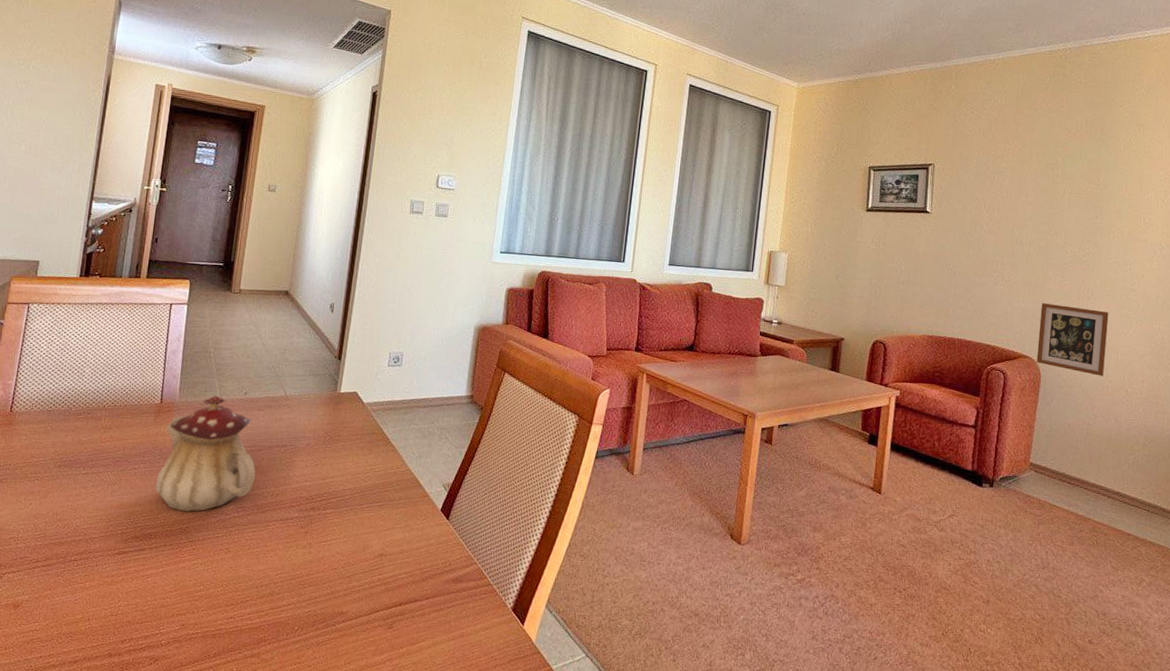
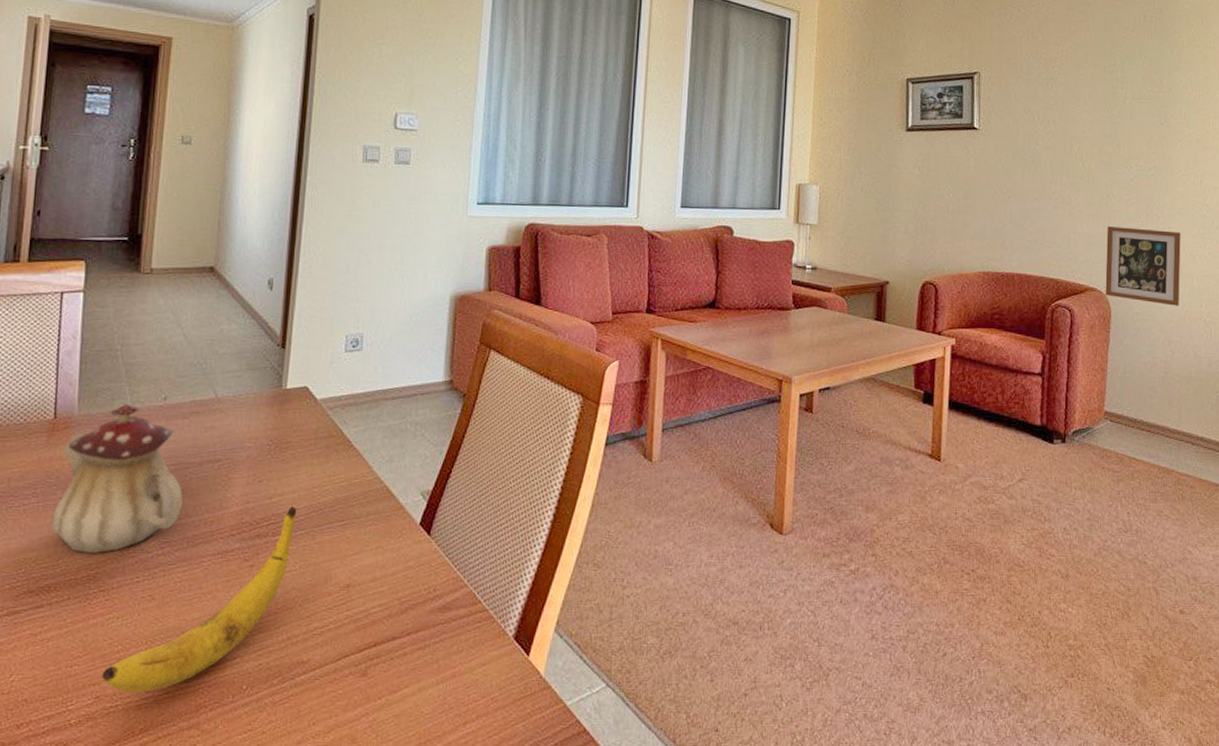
banana: none [187,487,344,625] -> present [102,506,297,693]

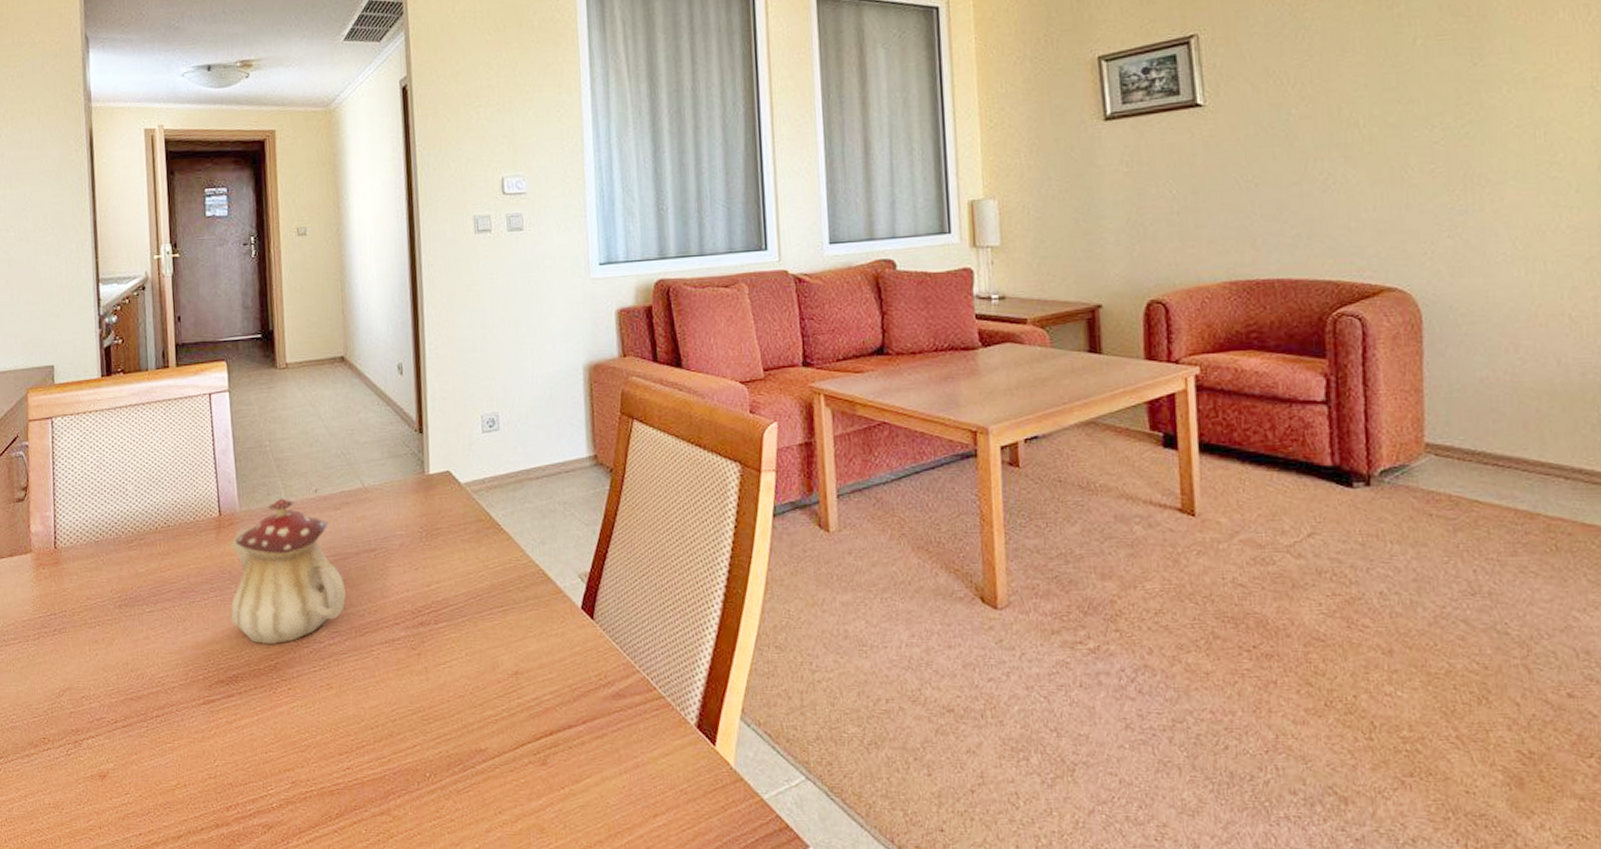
banana: present [102,506,297,693] -> none [295,593,456,779]
picture frame: present [1105,226,1181,306] -> none [1404,202,1526,301]

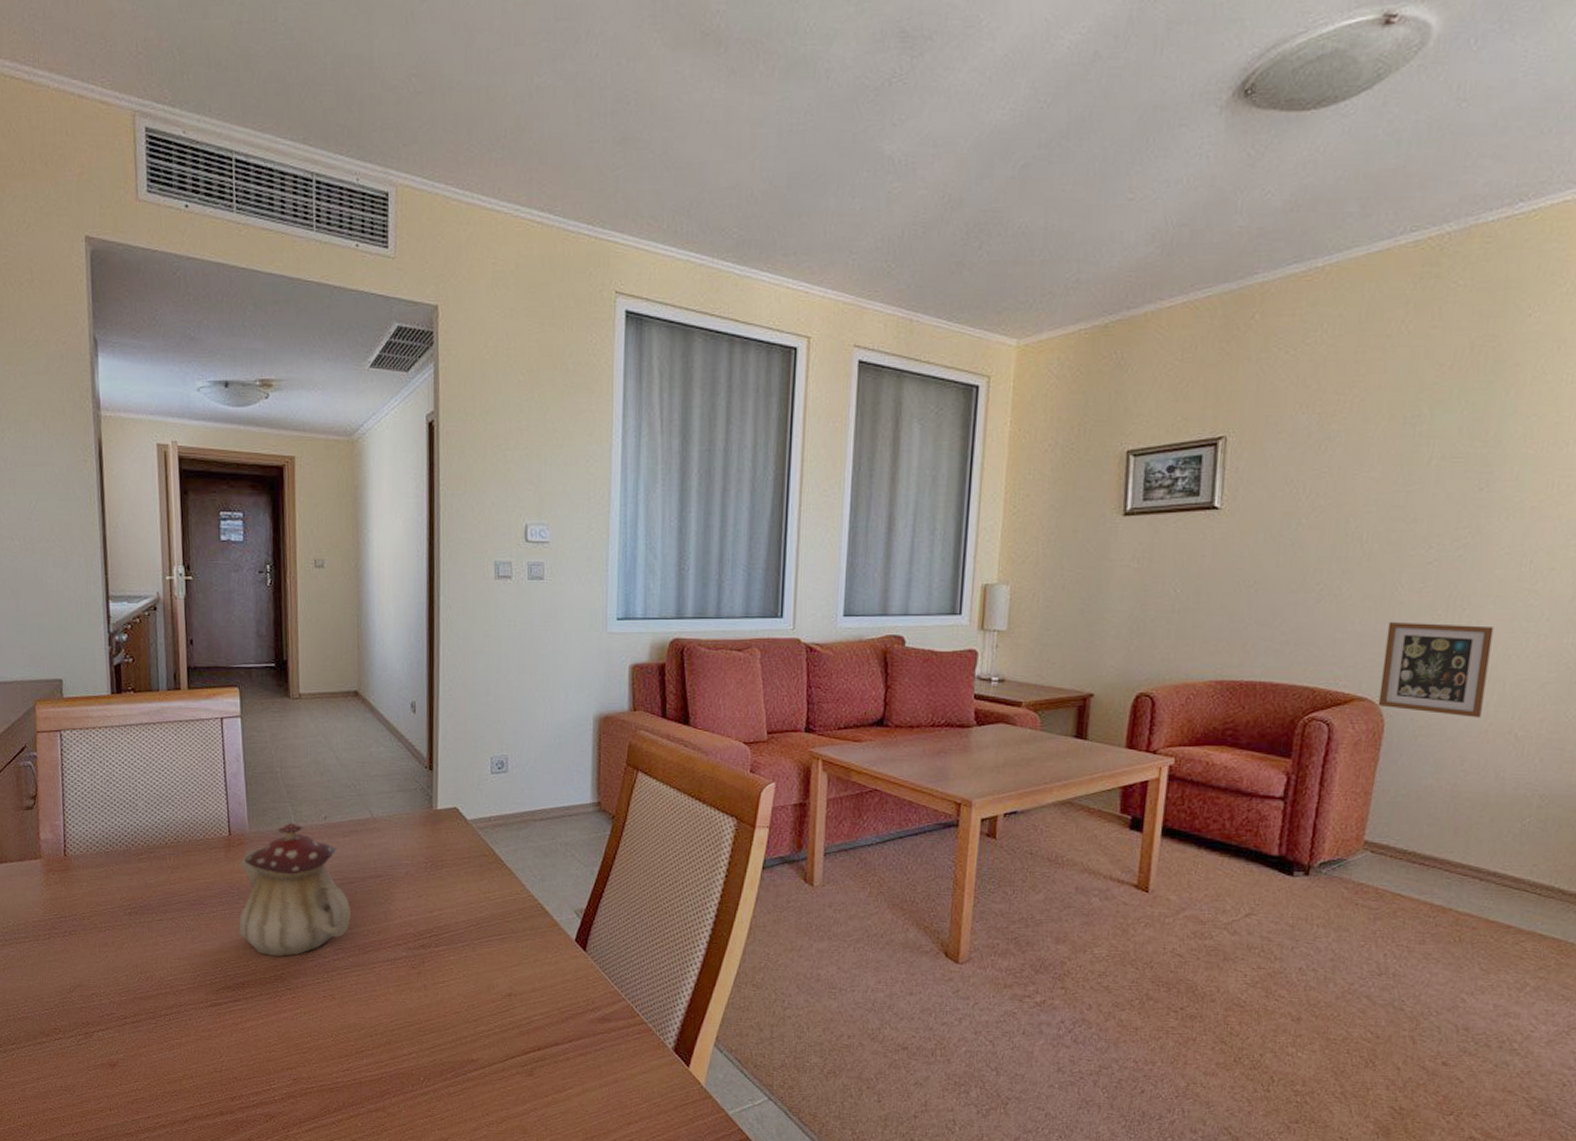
picture frame: none [1404,202,1526,301] -> present [1378,622,1494,718]

